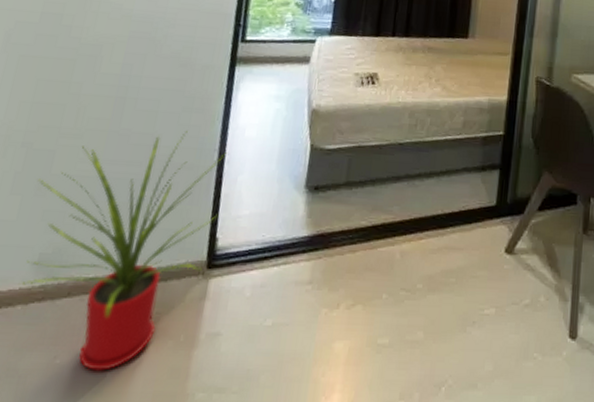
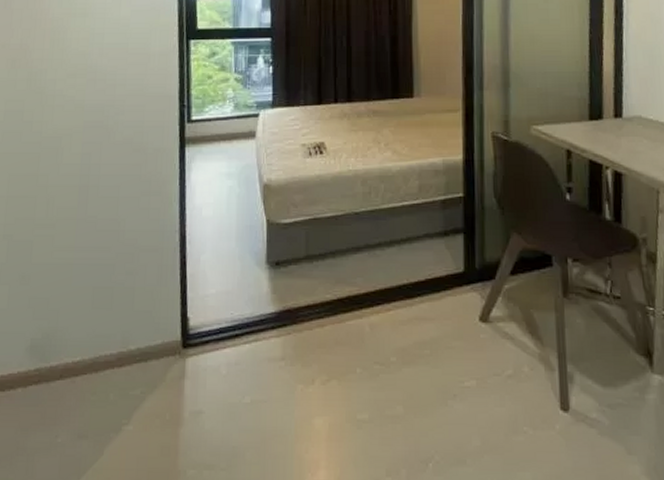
house plant: present [22,130,228,371] -> none [19,213,188,449]

